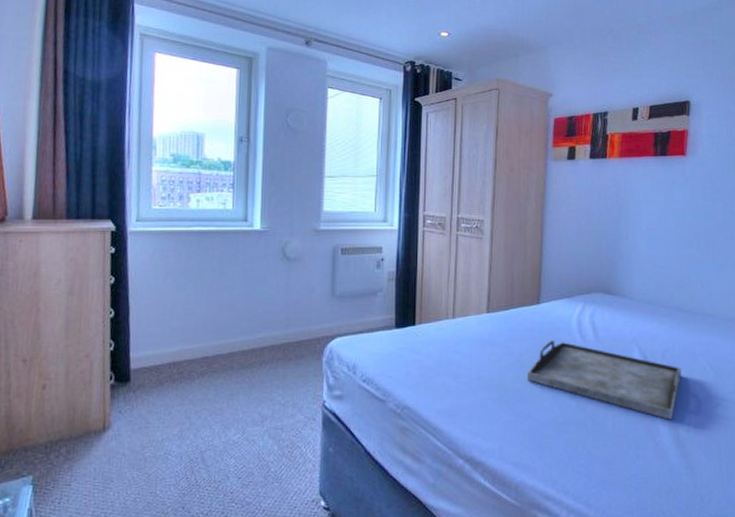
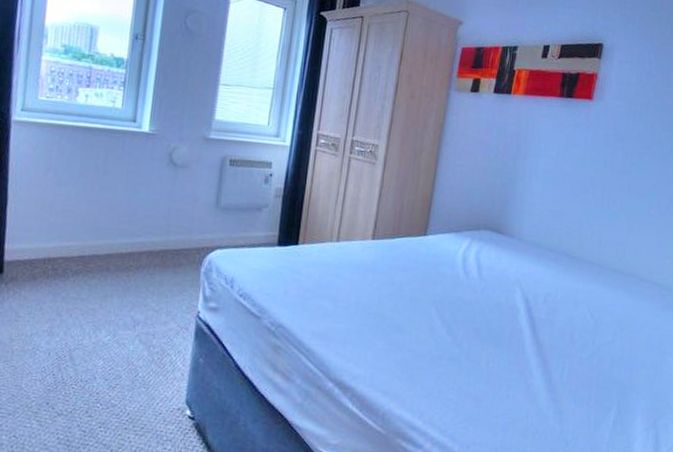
serving tray: present [526,340,682,420] -> none [405,273,562,364]

